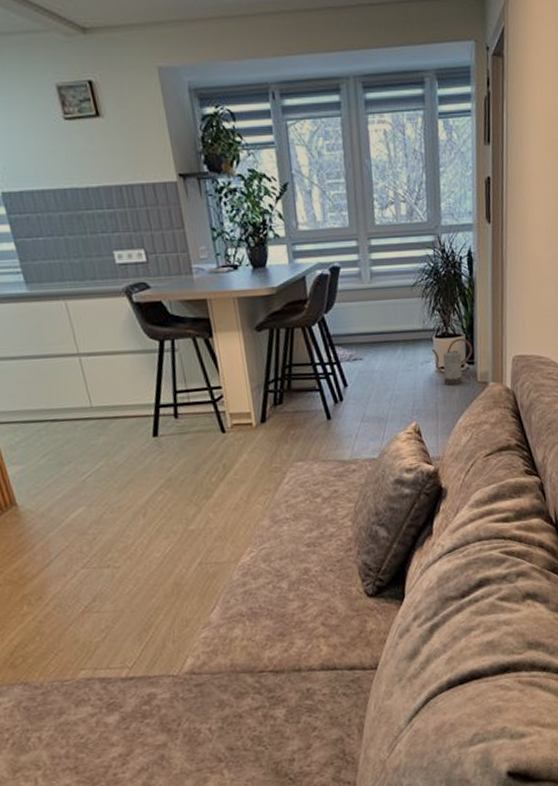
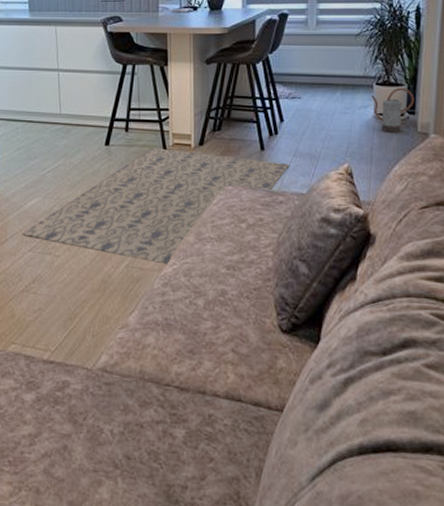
rug: none [69,430,358,555] -> present [22,148,289,266]

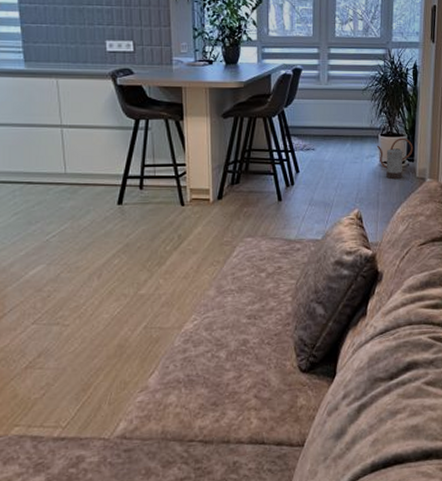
rug: present [22,148,289,266] -> none [23,204,305,322]

